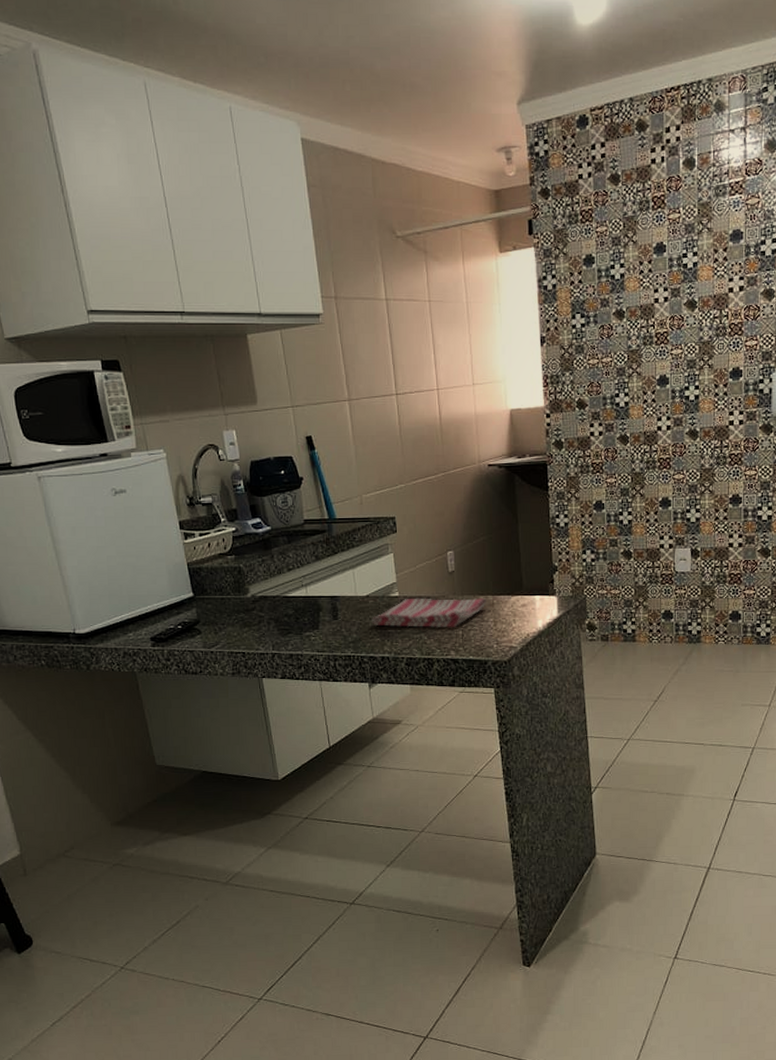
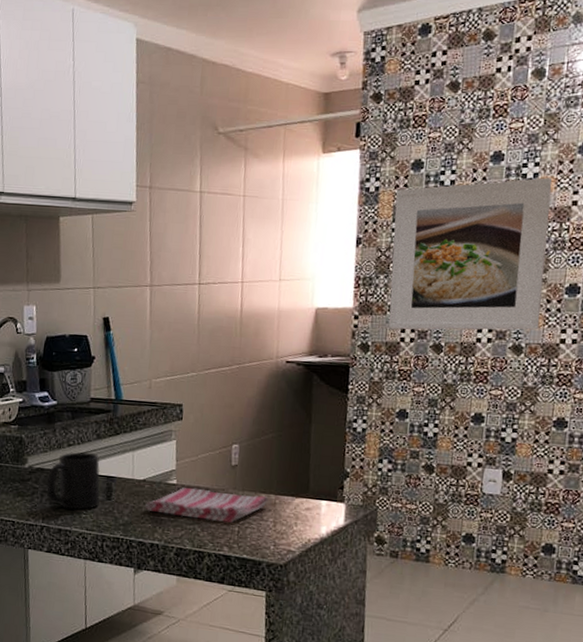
mug: none [272,575,327,634] -> present [47,452,101,510]
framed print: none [571,267,711,425] -> present [388,177,553,330]

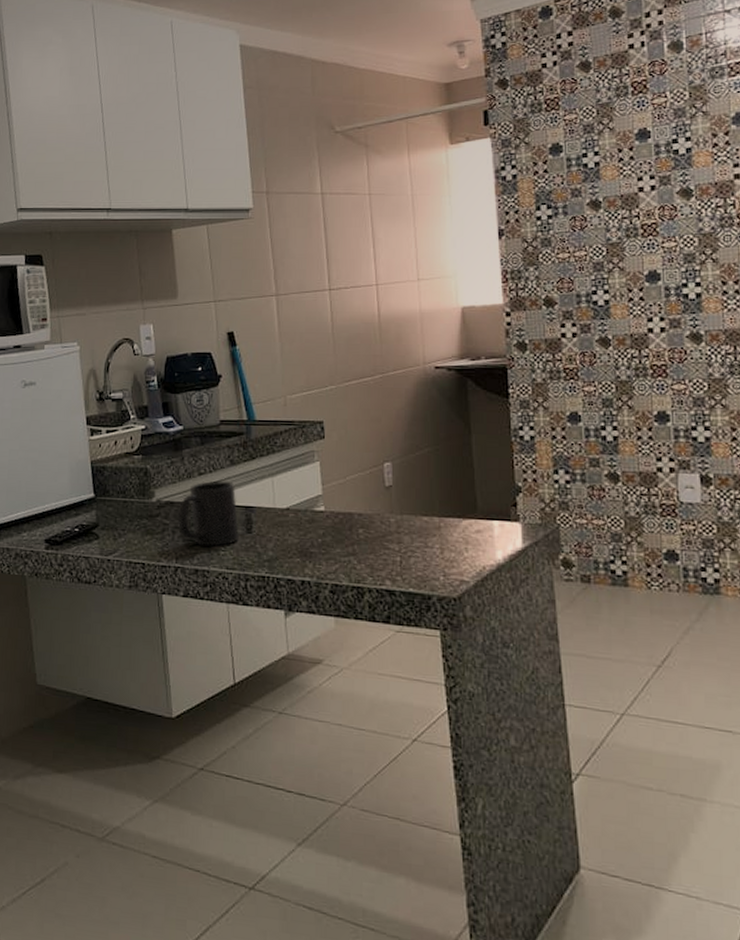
dish towel: present [144,487,268,523] -> none [290,514,431,553]
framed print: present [388,177,553,330] -> none [535,152,717,325]

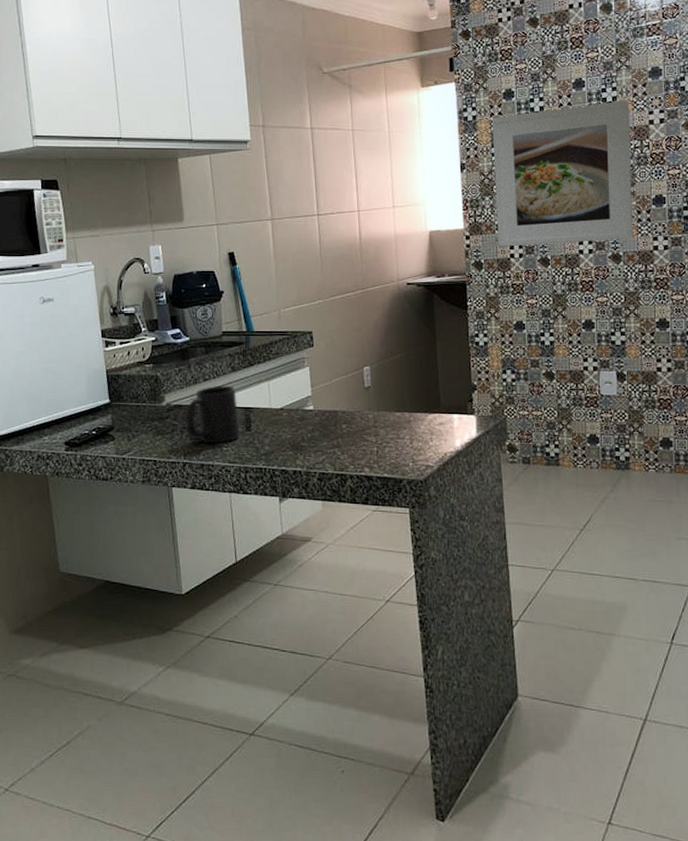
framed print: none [535,152,717,325] -> present [491,100,633,247]

